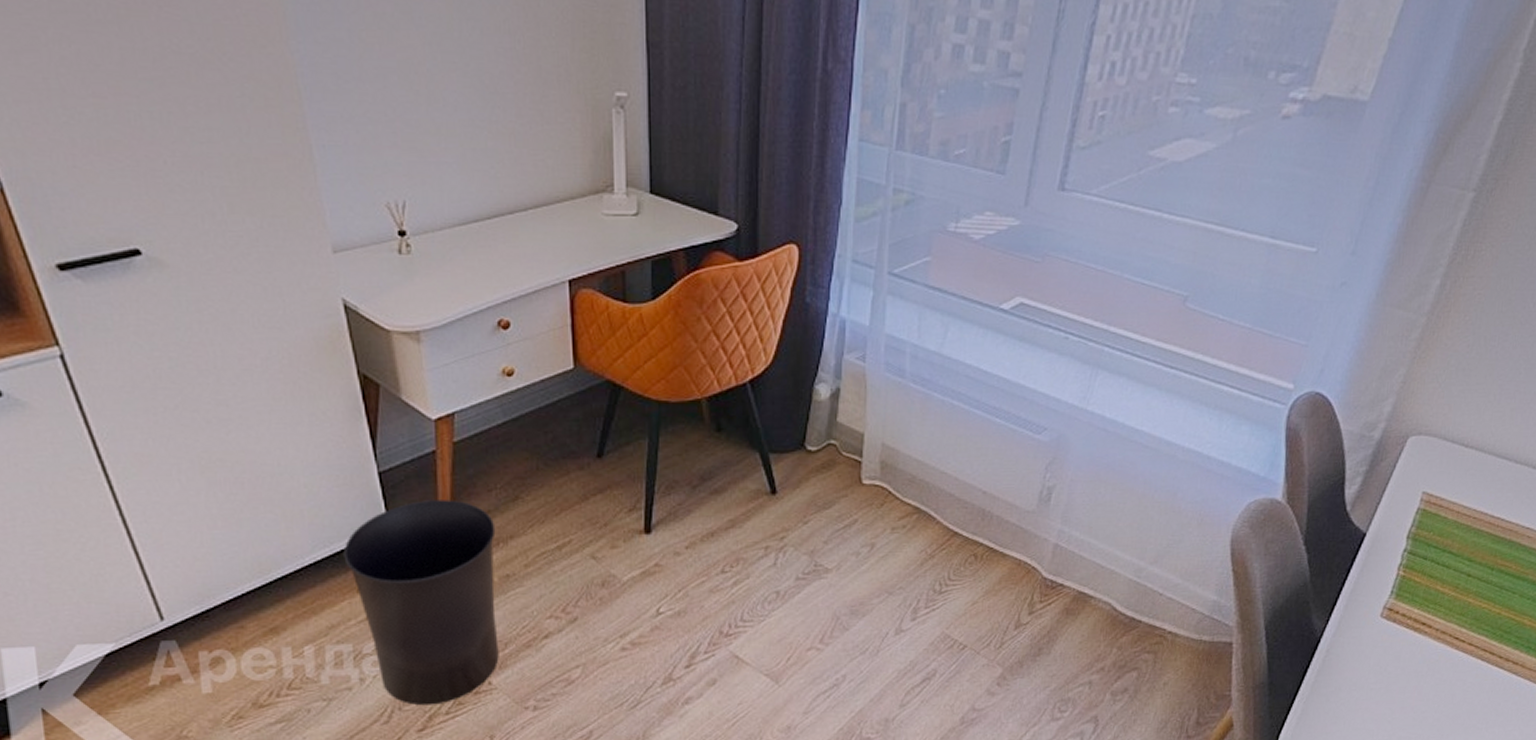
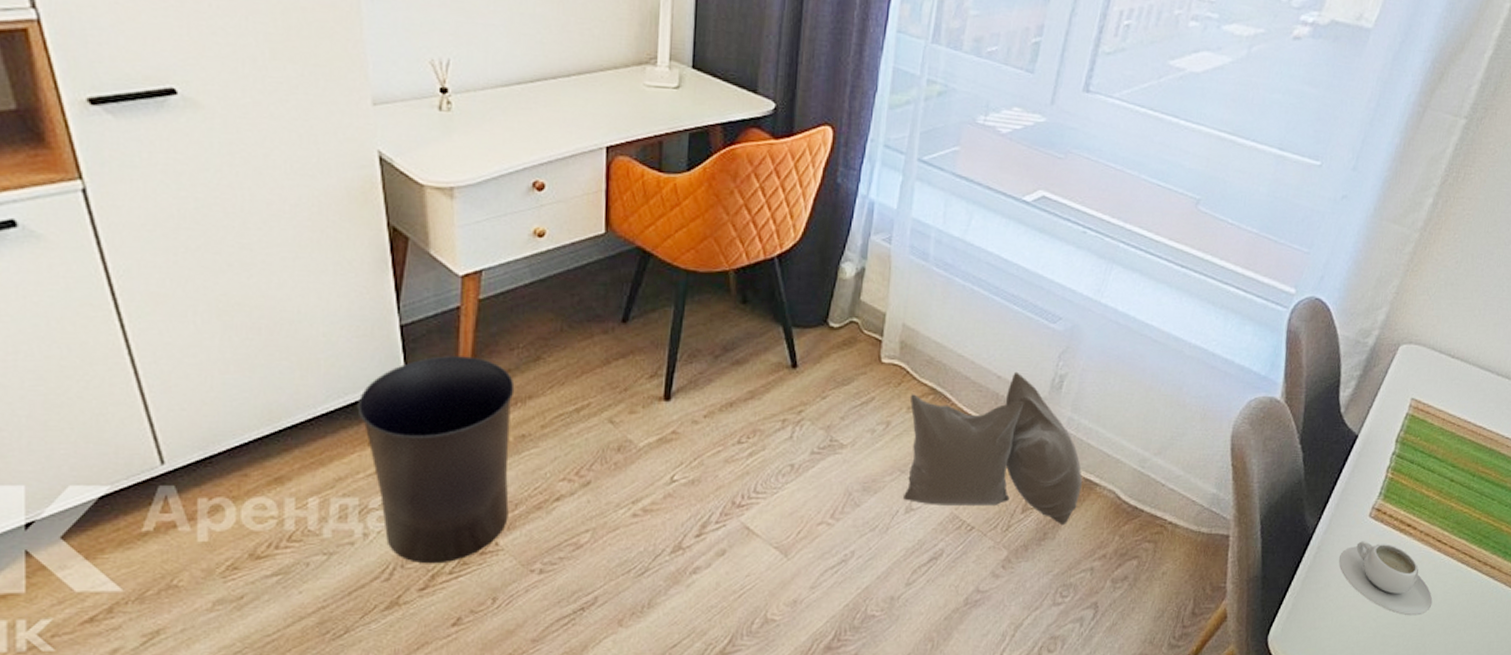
cushion: none [893,486,1077,640] -> present [903,371,1083,526]
teacup: none [1350,642,1451,717] -> present [1339,541,1433,616]

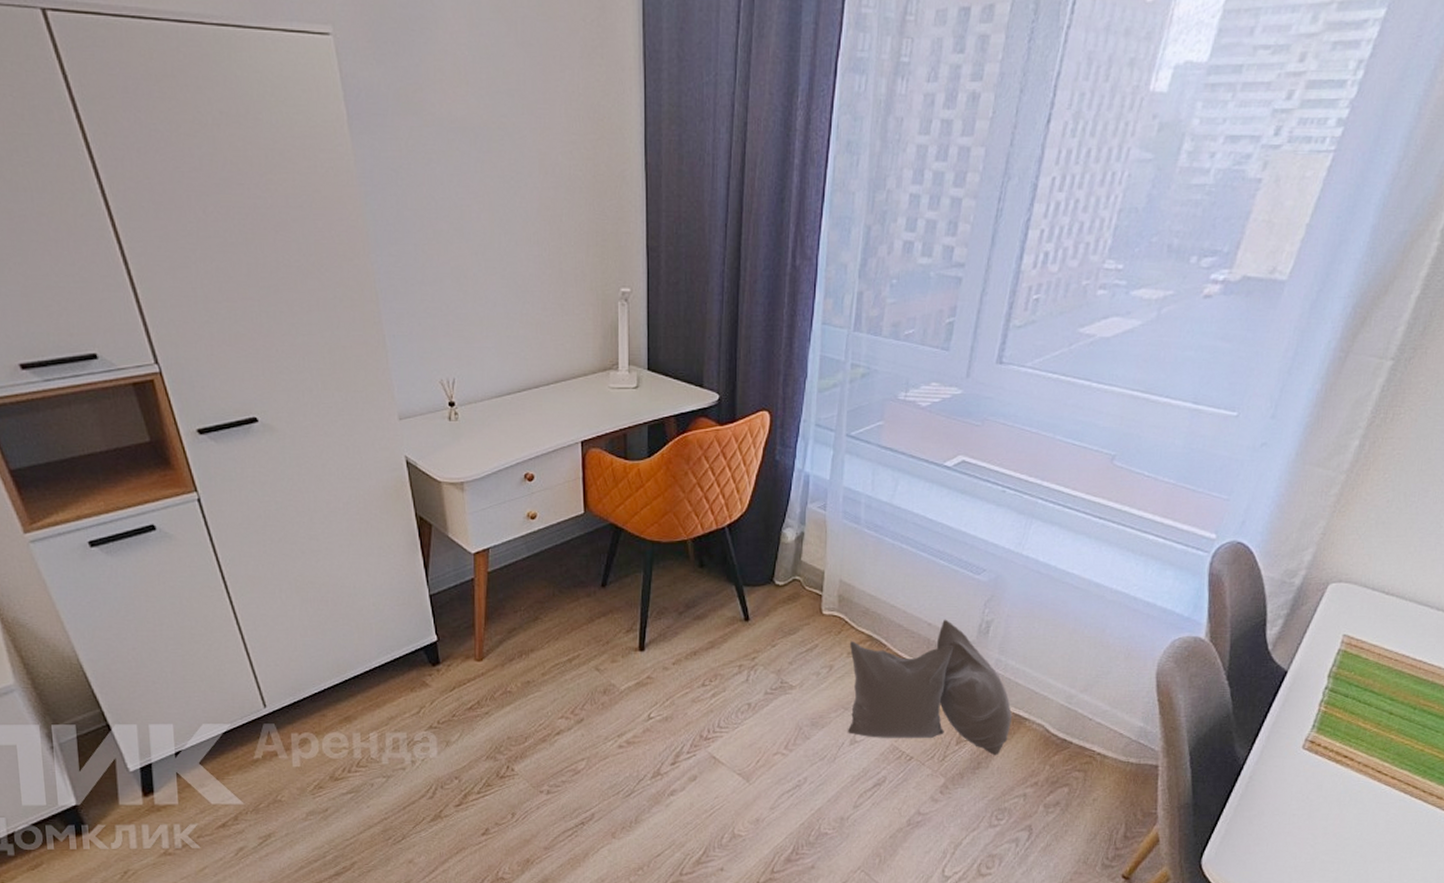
waste bin: present [357,356,515,564] -> none [401,618,520,785]
teacup: present [1339,541,1433,616] -> none [1272,771,1374,843]

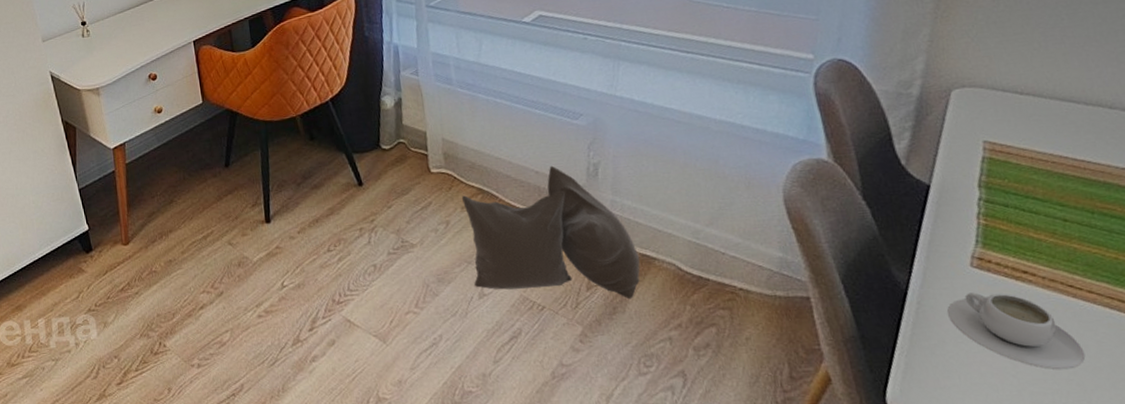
teacup: none [1272,771,1374,843] -> present [947,292,1086,370]

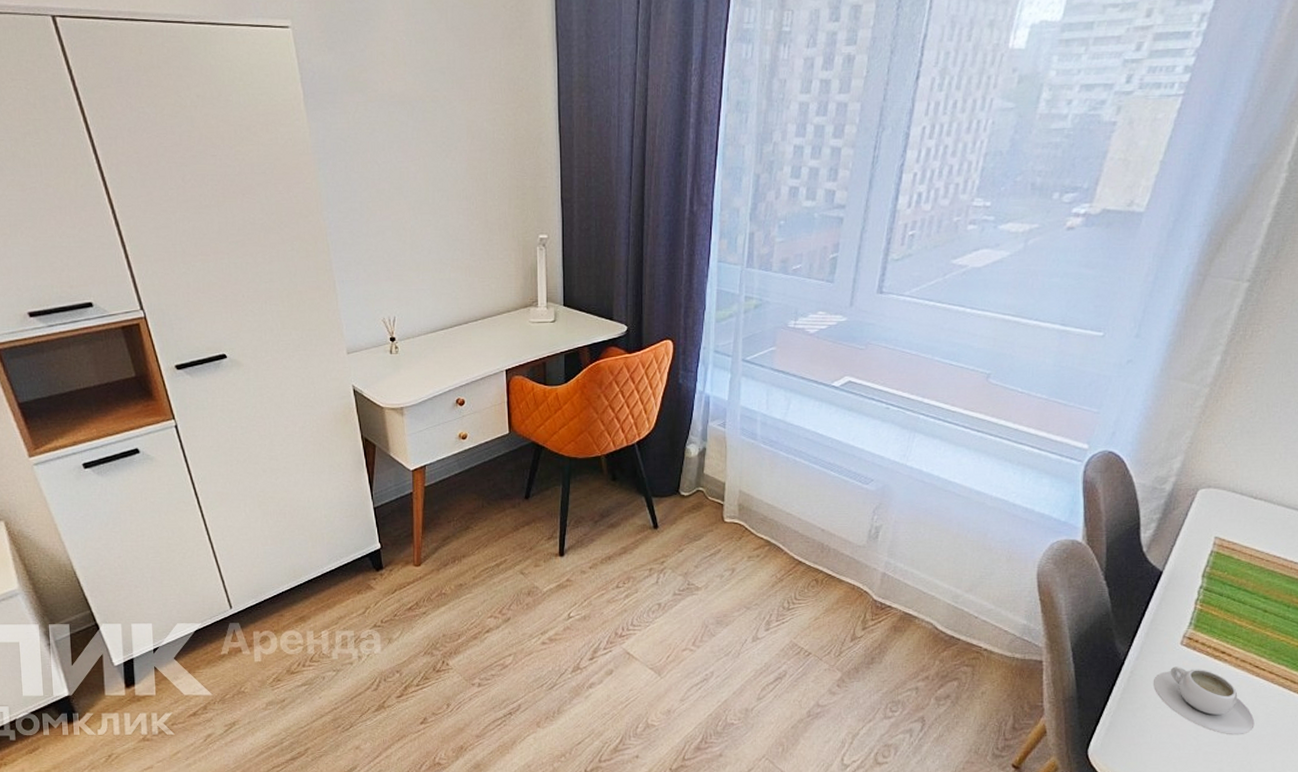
cushion: present [462,165,641,299] -> none [750,525,903,652]

